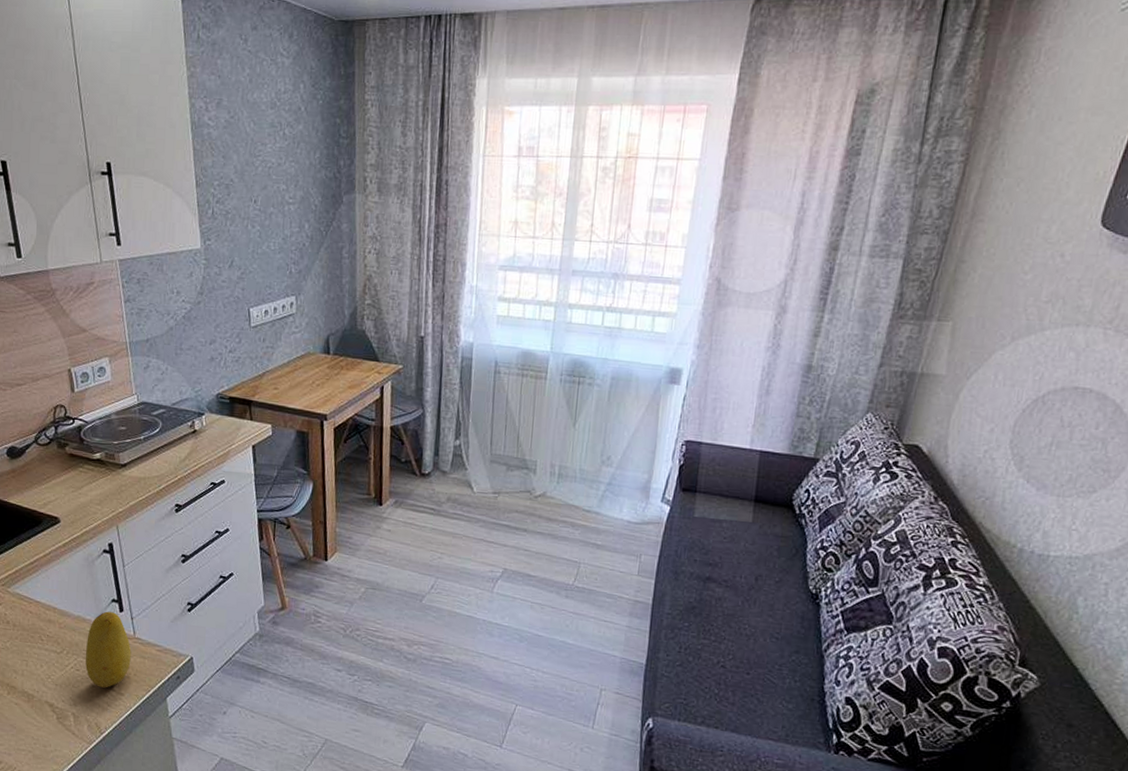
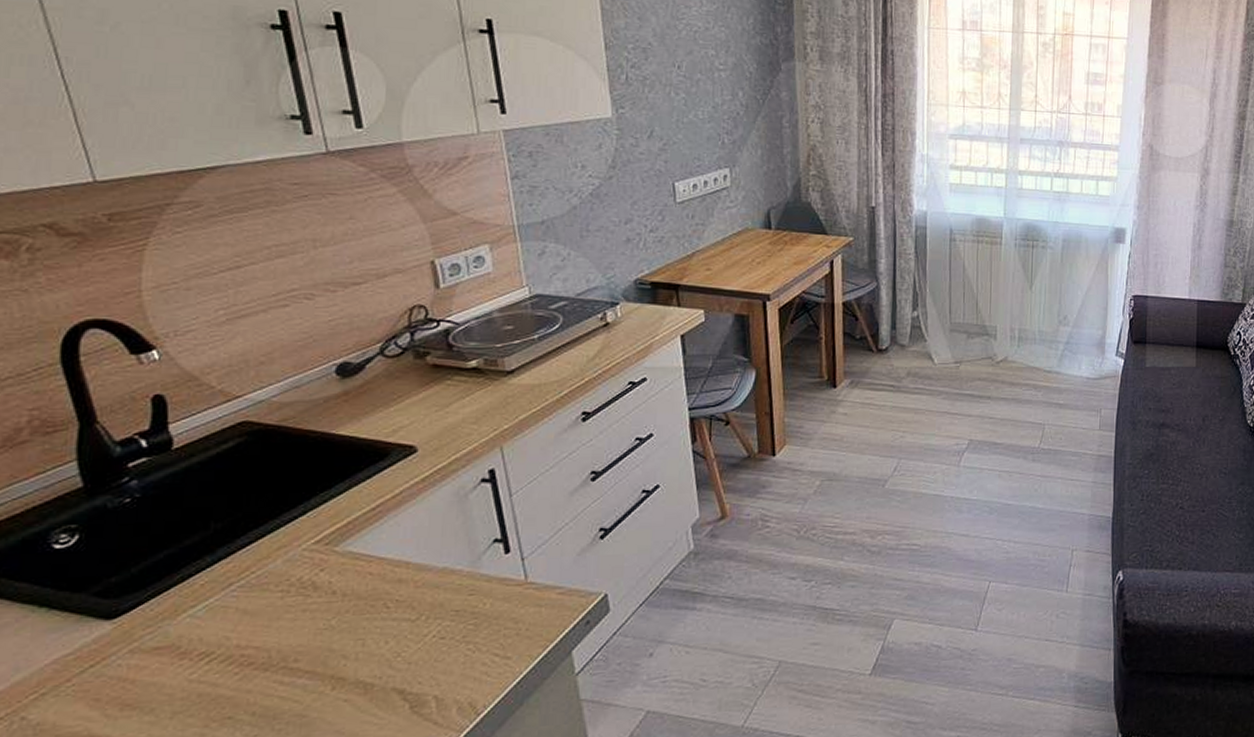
fruit: present [85,611,132,688] -> none [454,555,522,655]

